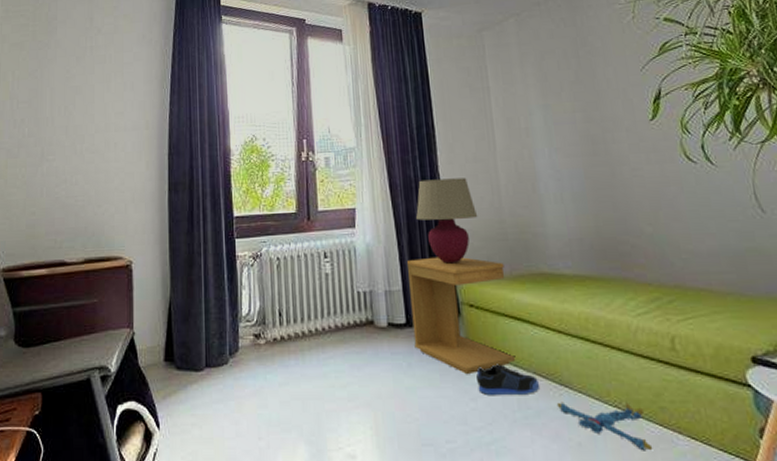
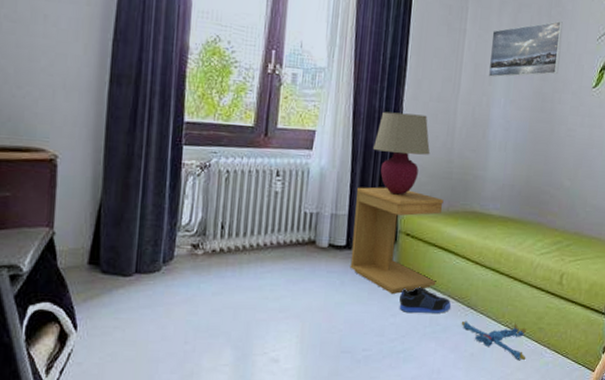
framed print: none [518,60,604,129] -> present [488,21,563,78]

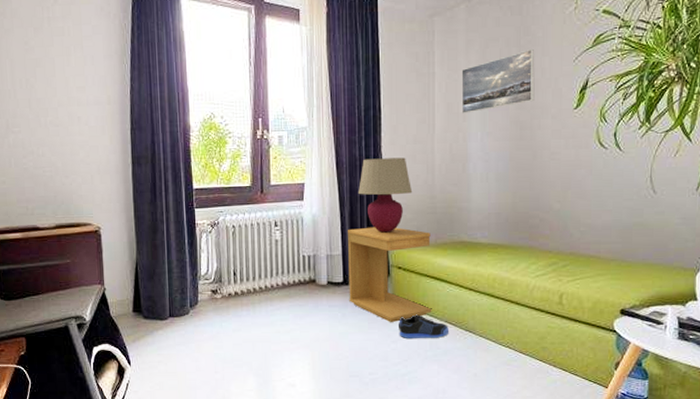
plush toy: present [461,320,526,361] -> none [461,343,532,379]

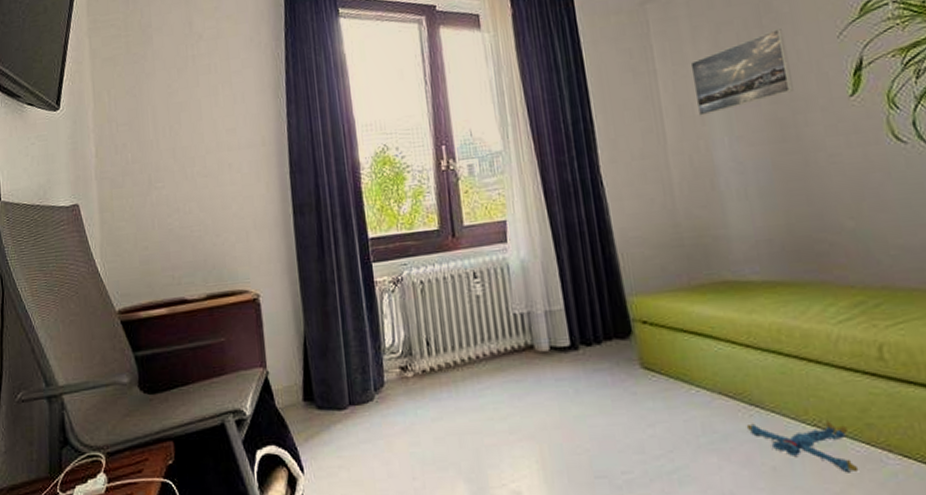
side table: present [347,227,432,323] -> none [567,268,698,399]
table lamp: present [358,157,413,233] -> none [576,178,648,277]
sneaker: present [399,314,450,338] -> none [653,385,727,420]
plush toy: none [461,343,532,379] -> present [746,420,859,473]

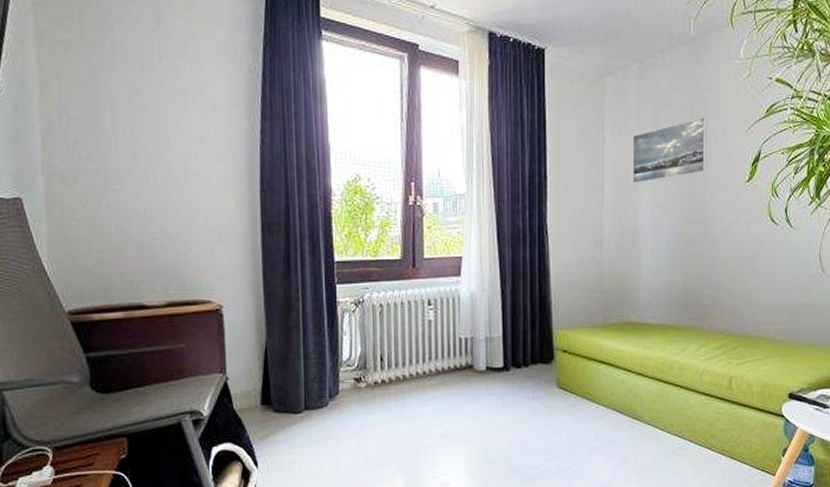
plush toy: present [746,420,859,473] -> none [628,432,700,469]

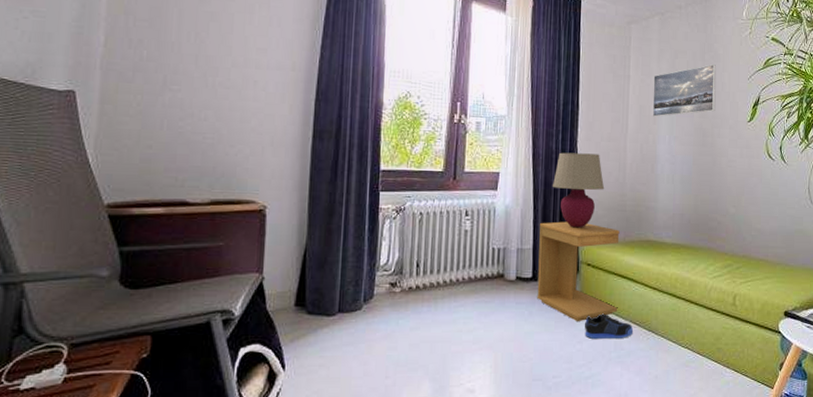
side table: none [508,306,599,412] -> present [537,221,620,322]
table lamp: none [521,230,580,313] -> present [553,152,605,228]
sneaker: none [563,402,617,429] -> present [585,313,634,339]

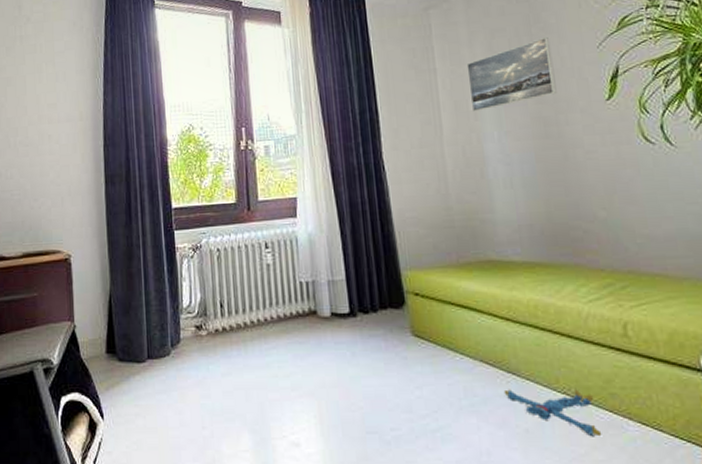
side table: present [537,221,620,322] -> none [349,245,462,364]
table lamp: present [553,152,605,228] -> none [359,164,424,252]
sneaker: present [585,313,634,339] -> none [422,352,487,383]
plush toy: none [644,344,708,381] -> present [503,389,602,437]

